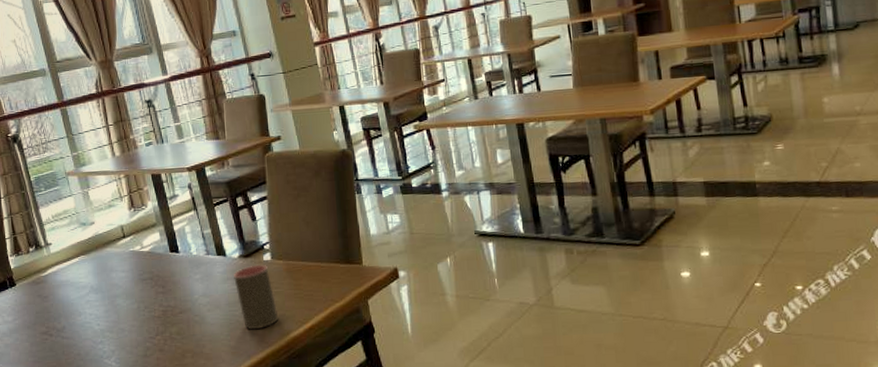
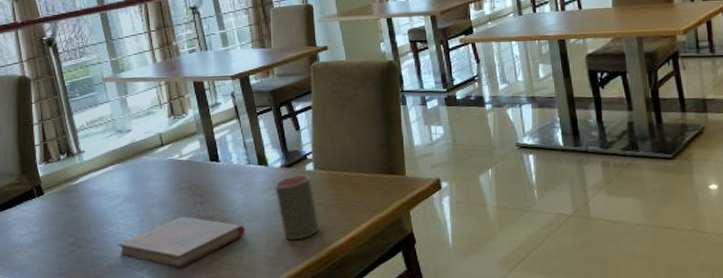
diary: none [86,306,207,356] -> present [118,216,246,268]

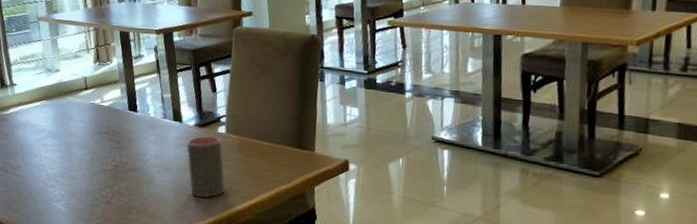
diary: present [118,216,246,268] -> none [40,158,156,206]

